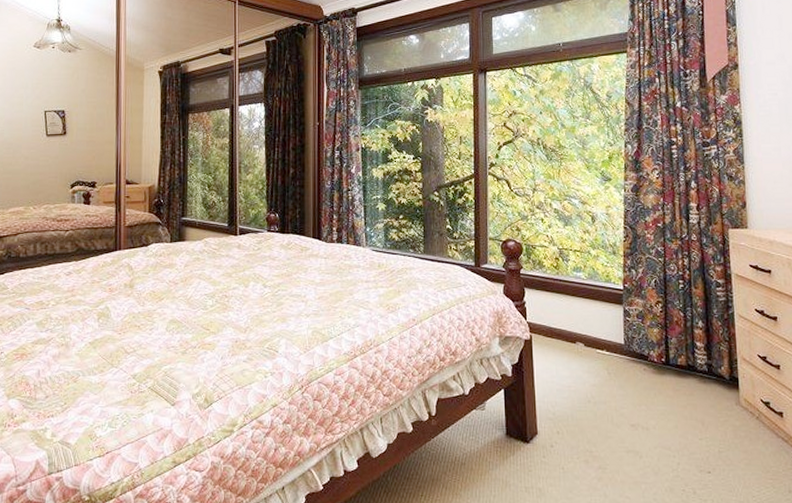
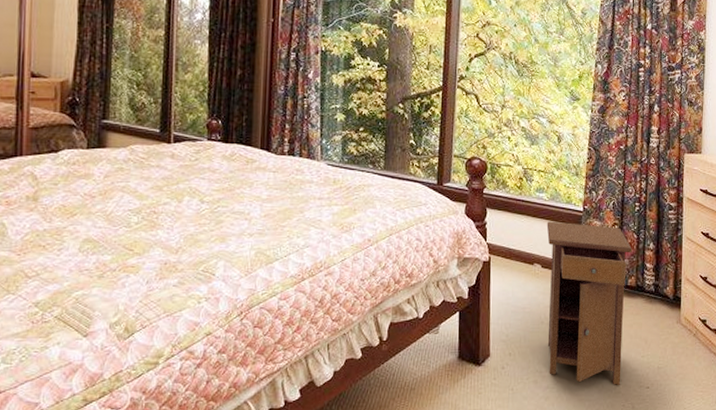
nightstand: none [586,300,680,468] -> present [546,221,633,385]

